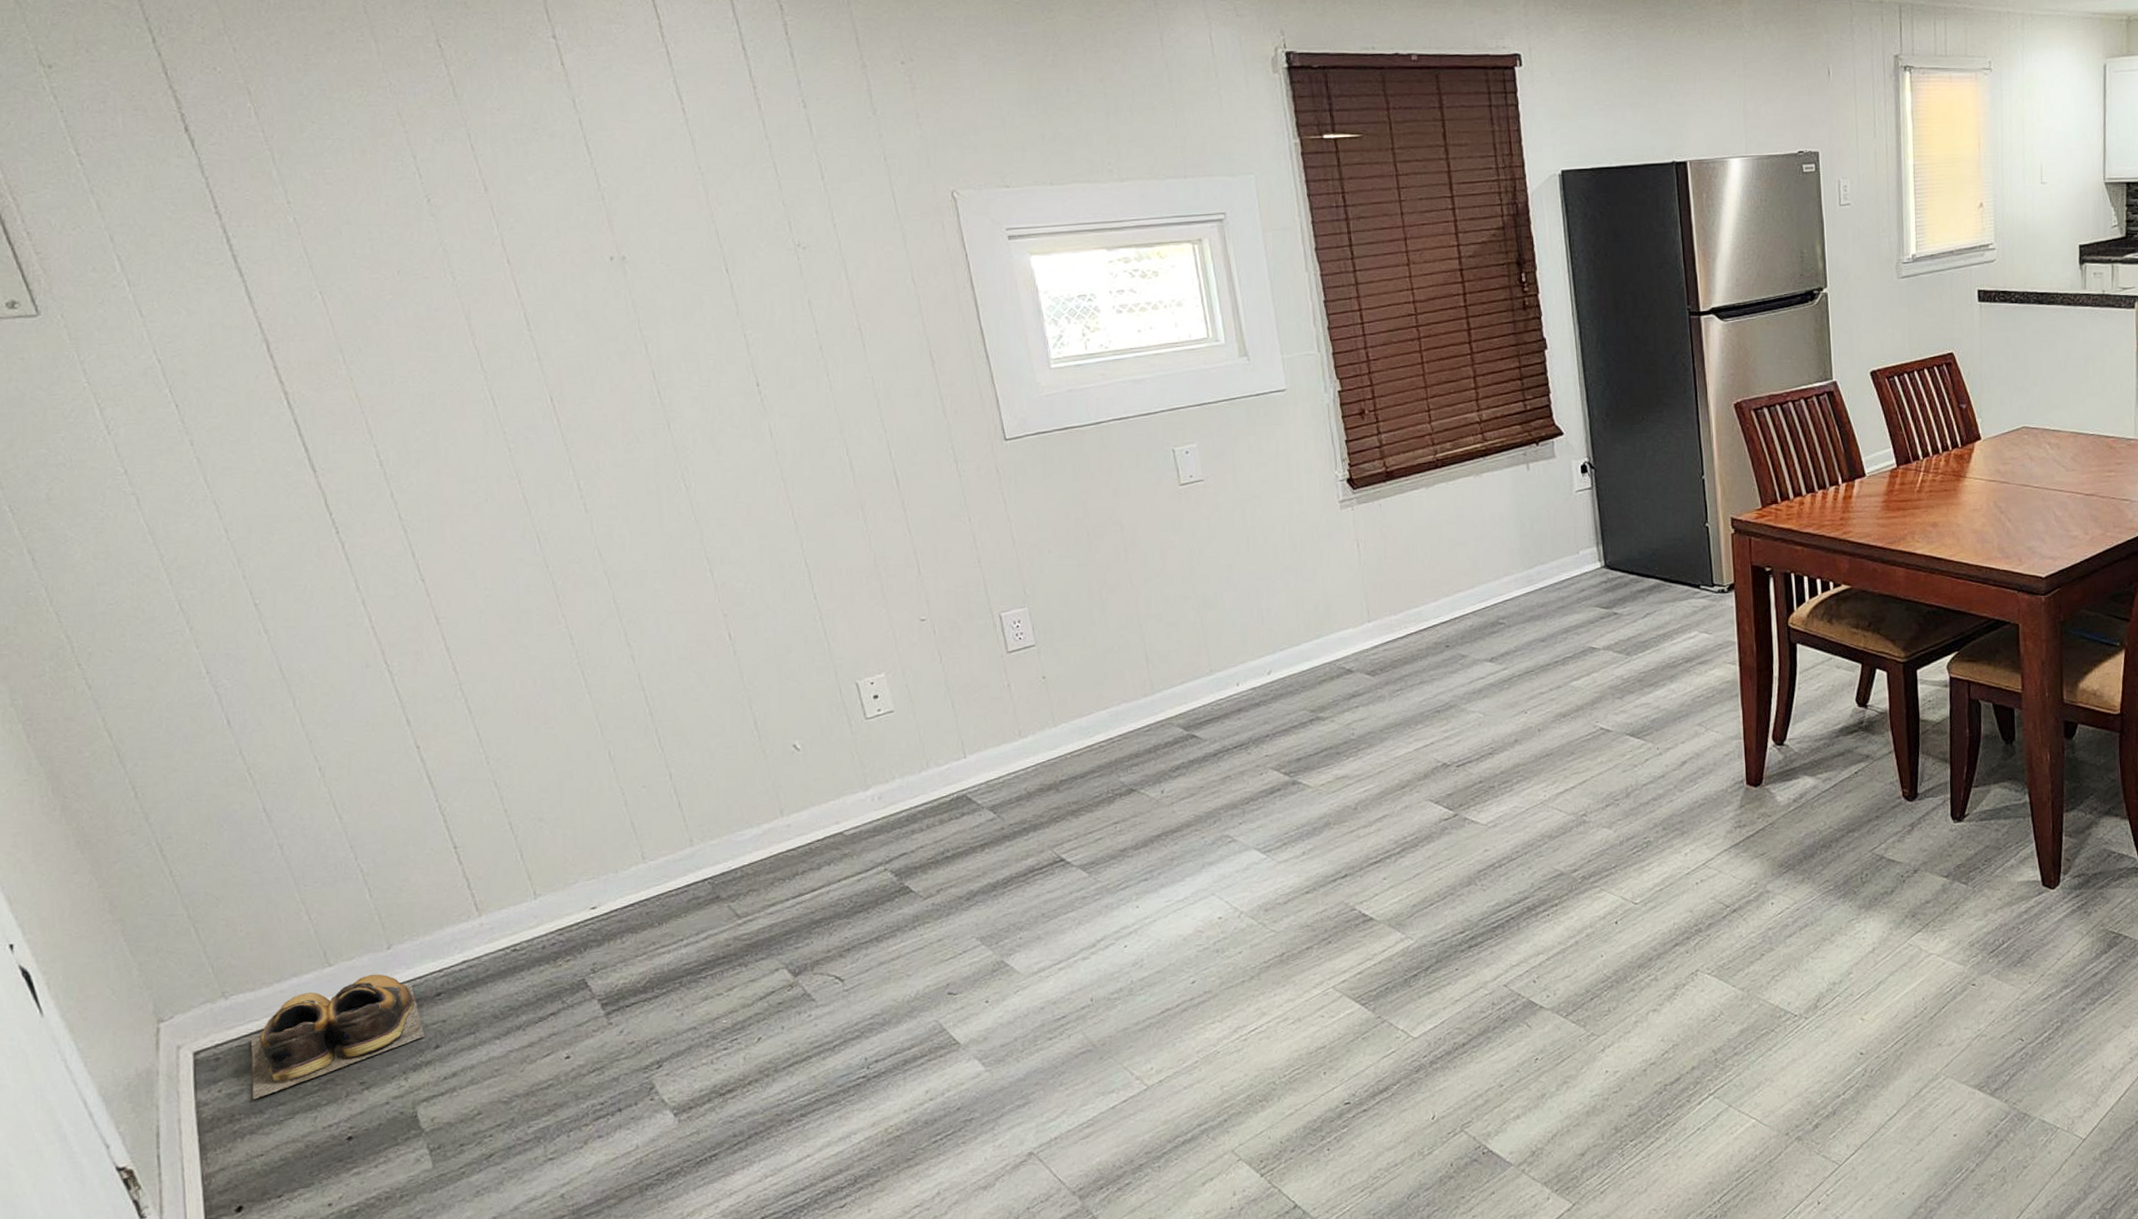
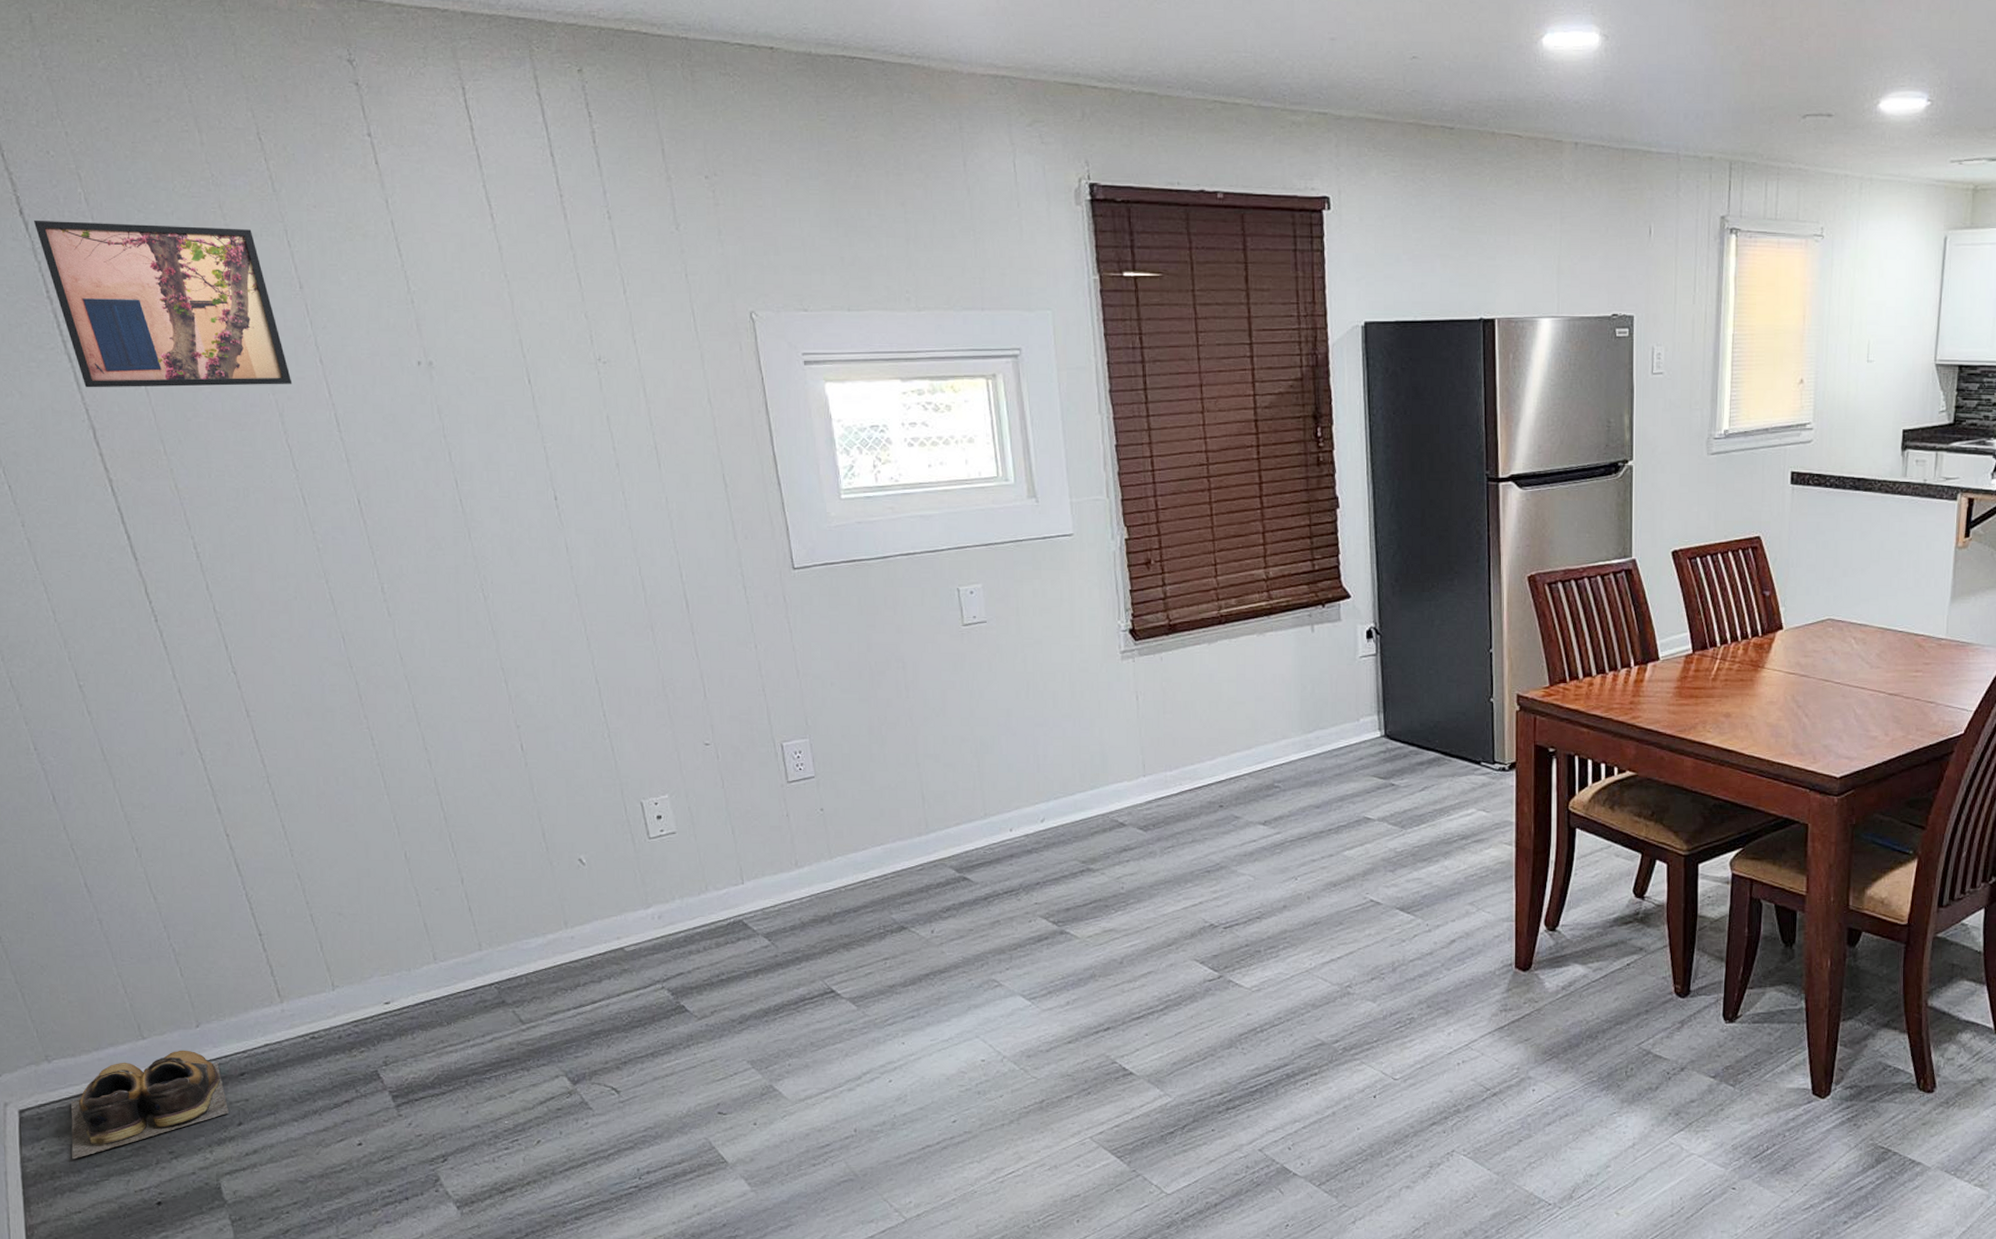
wall art: none [201,134,479,302] -> present [34,219,293,388]

